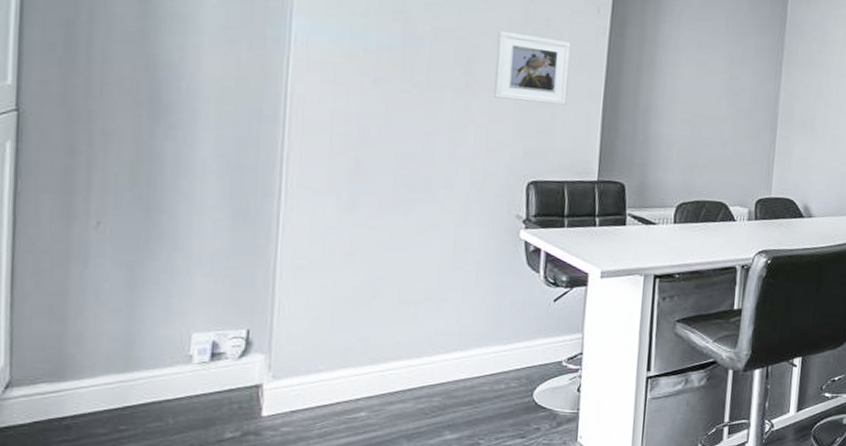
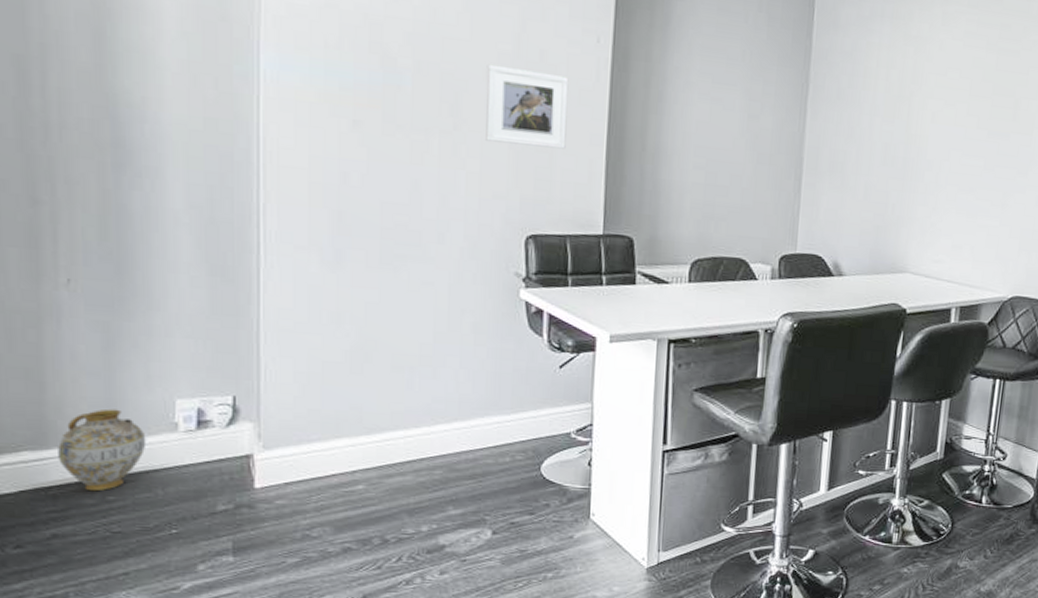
ceramic jug: none [74,342,161,421] -> present [58,409,147,492]

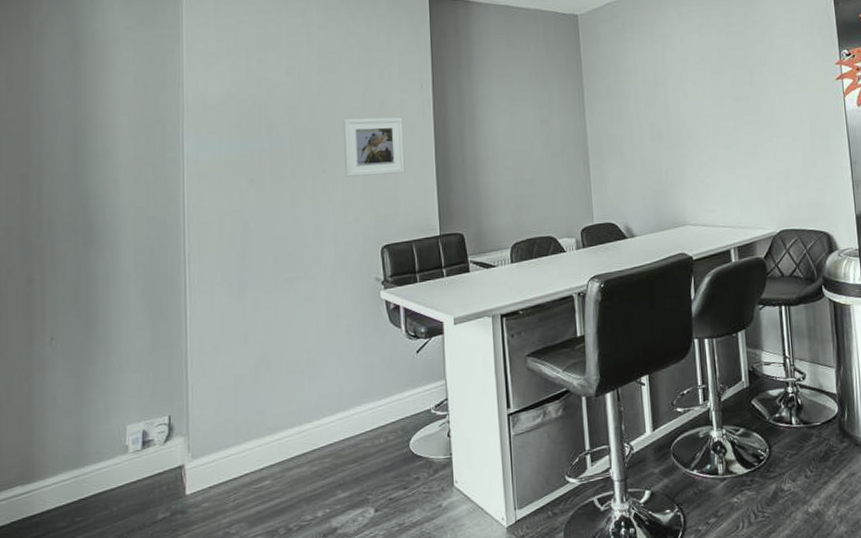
ceramic jug: present [58,409,147,492] -> none [41,440,105,515]

